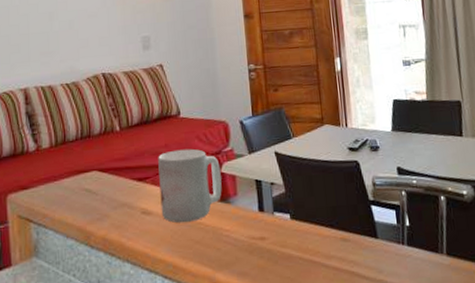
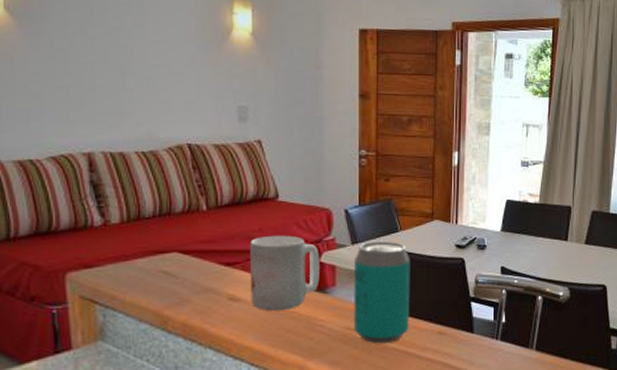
beverage can: none [252,149,312,253] -> present [353,242,411,344]

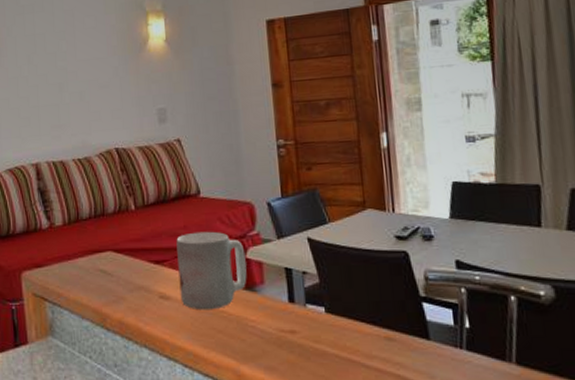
beverage can: present [353,242,411,344] -> none [282,235,350,349]

